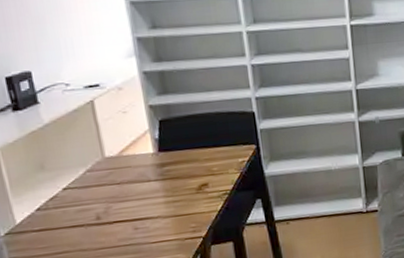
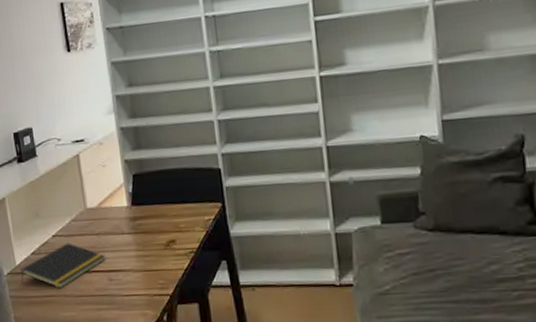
notepad: none [22,194,130,244] -> present [20,243,106,289]

